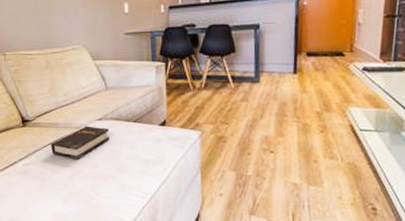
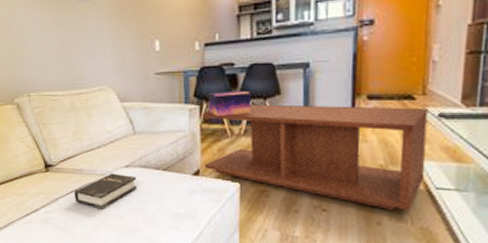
coffee table: none [167,61,355,149] -> present [202,104,428,211]
decorative box: none [172,49,211,72] -> present [208,90,252,116]

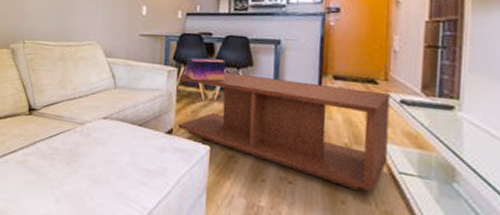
hardback book: present [74,173,137,209] -> none [52,123,113,158]

